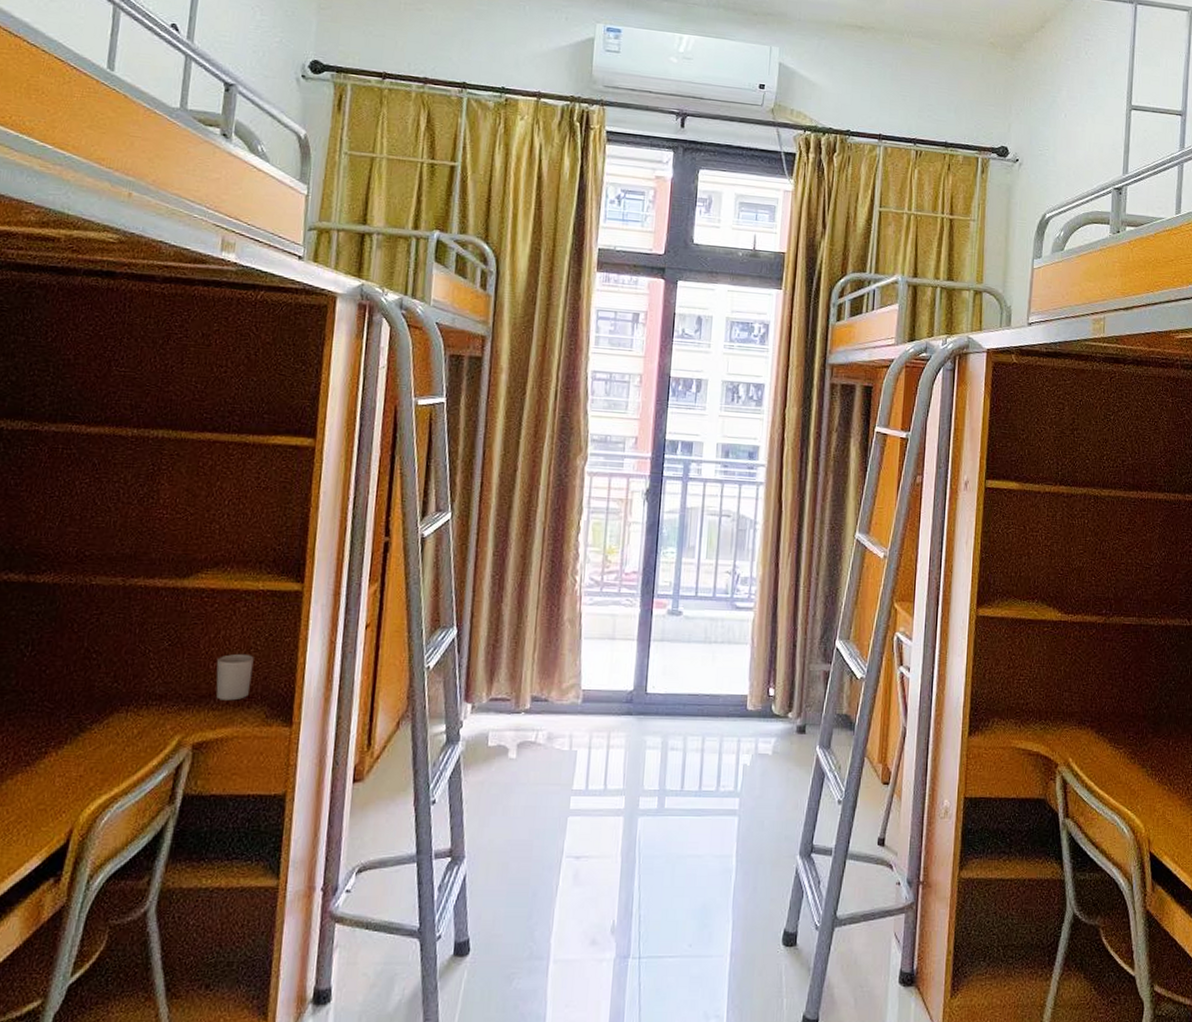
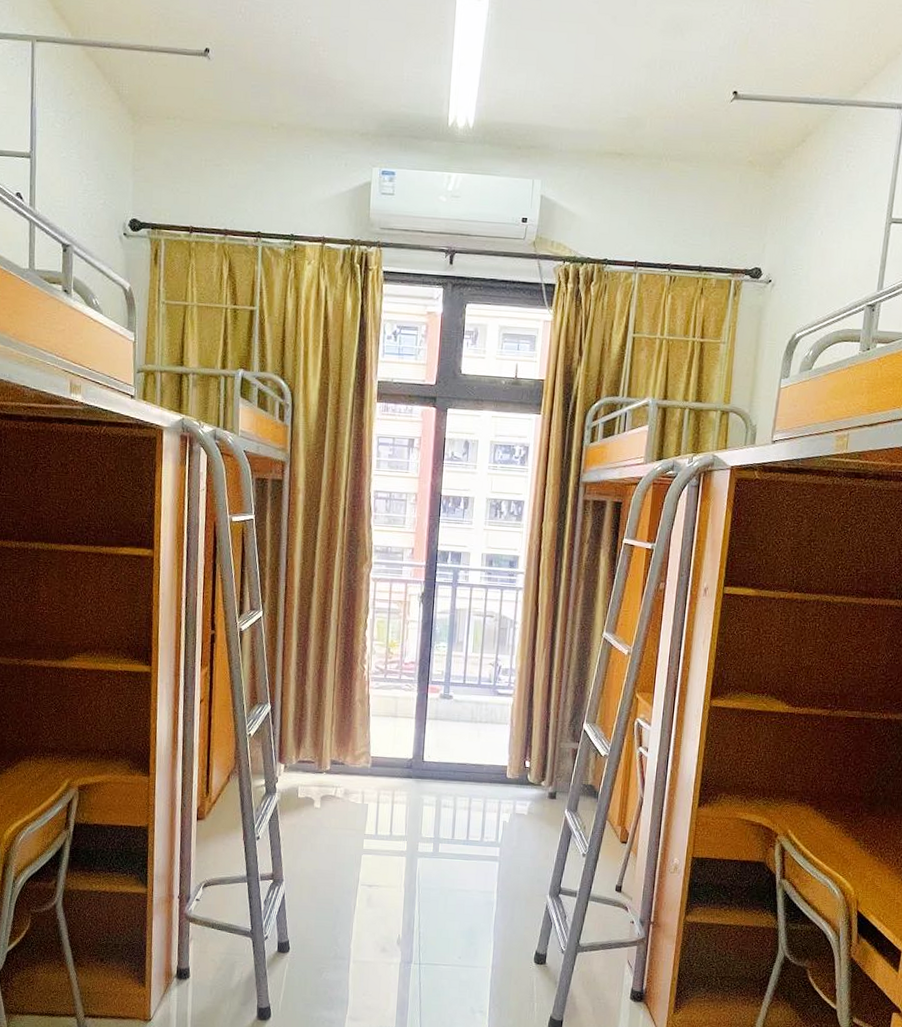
mug: present [216,653,254,701] -> none [91,719,118,755]

